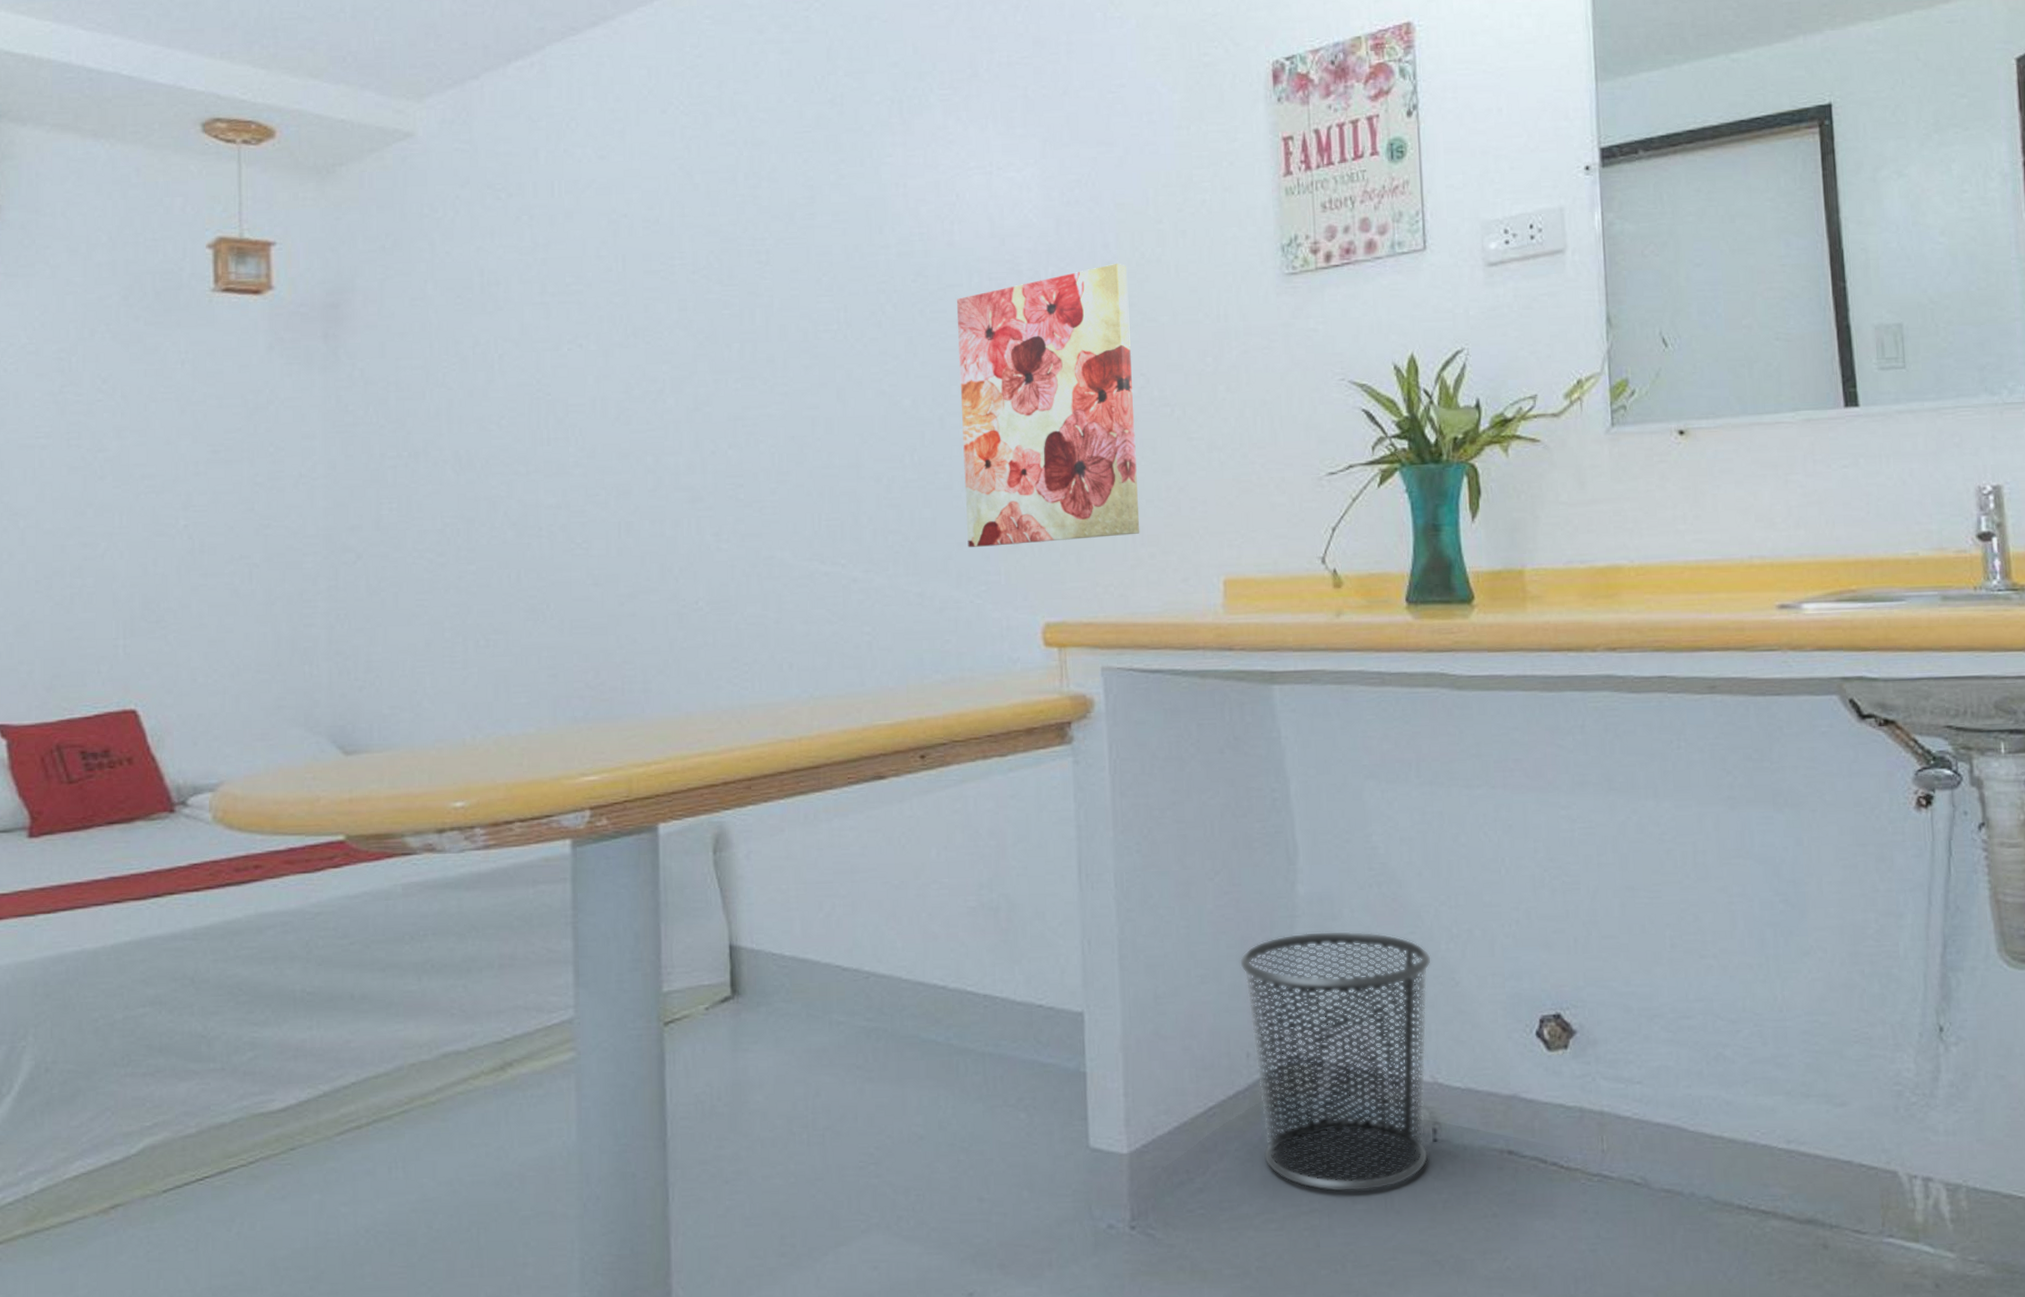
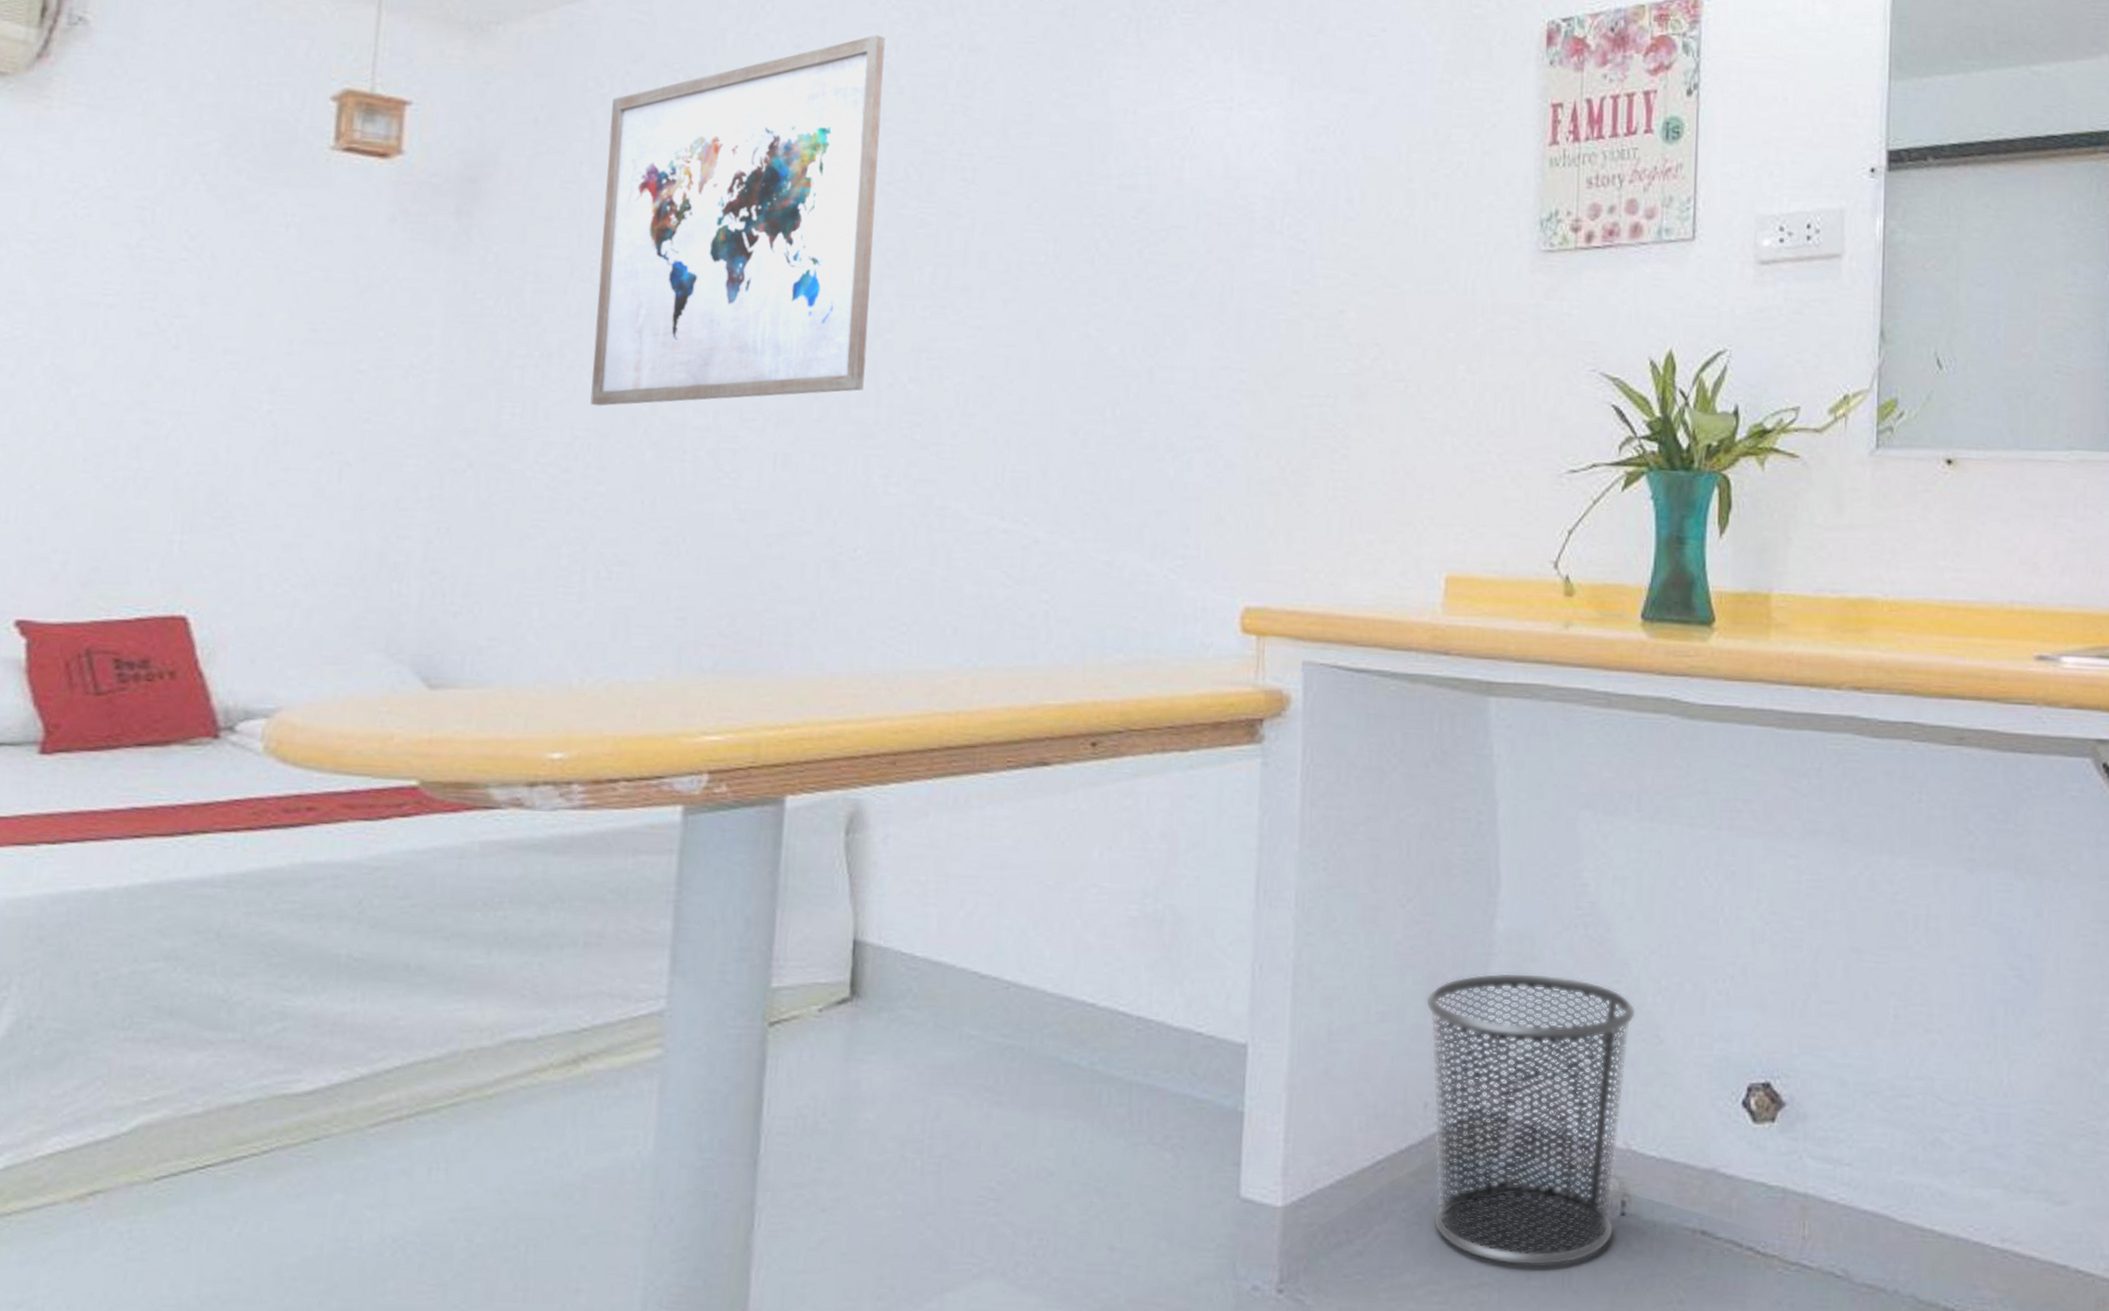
wall art: none [447,139,690,495] -> present [590,35,886,406]
wall art: present [956,263,1140,547] -> none [1167,220,1370,519]

